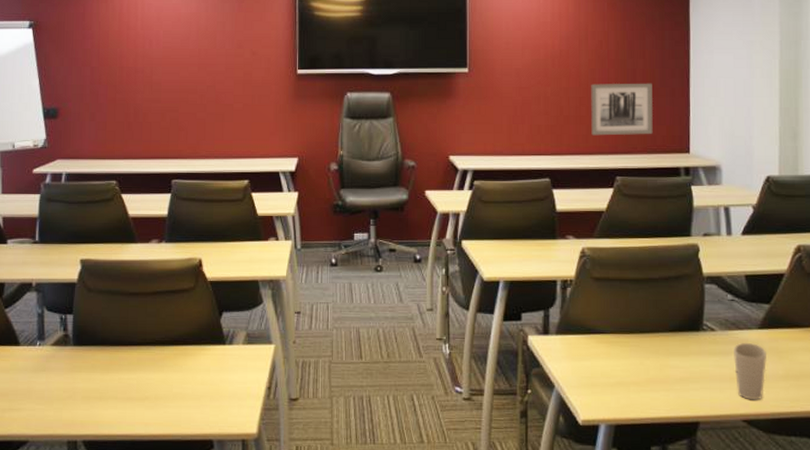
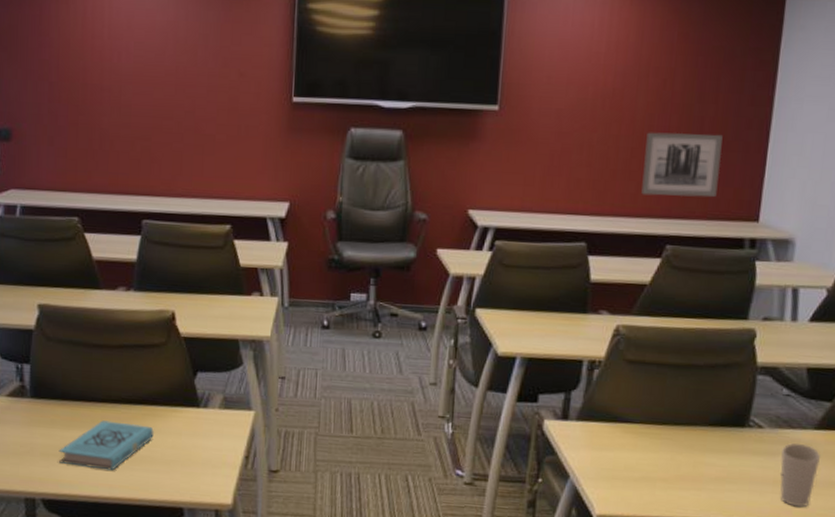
book: none [98,362,185,409] -> present [58,420,154,471]

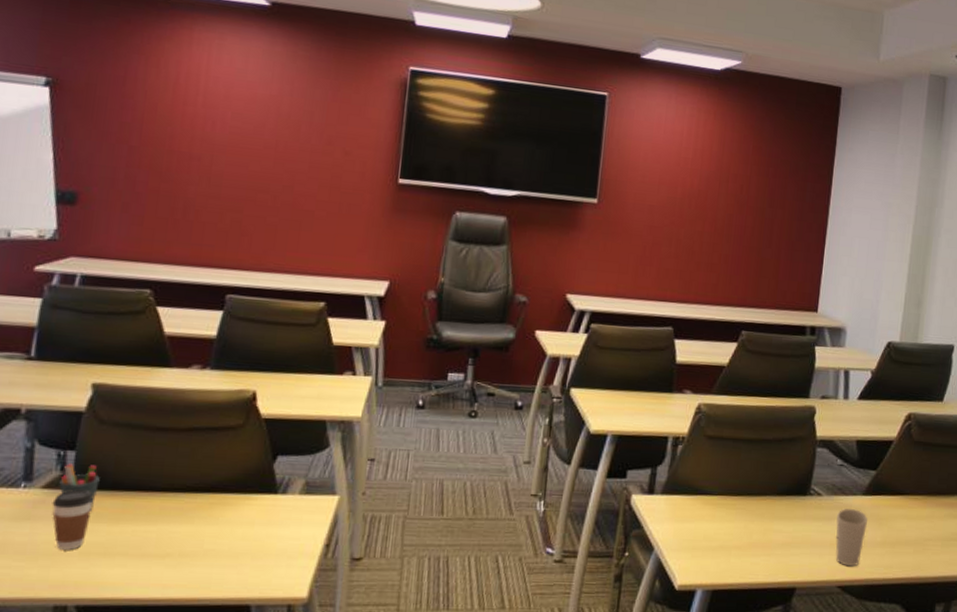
coffee cup: none [16,398,47,451] -> present [52,489,93,550]
pen holder: none [20,375,51,419] -> present [59,464,100,513]
book: present [58,420,154,471] -> none [102,512,222,568]
wall art: present [641,132,723,197] -> none [721,230,789,290]

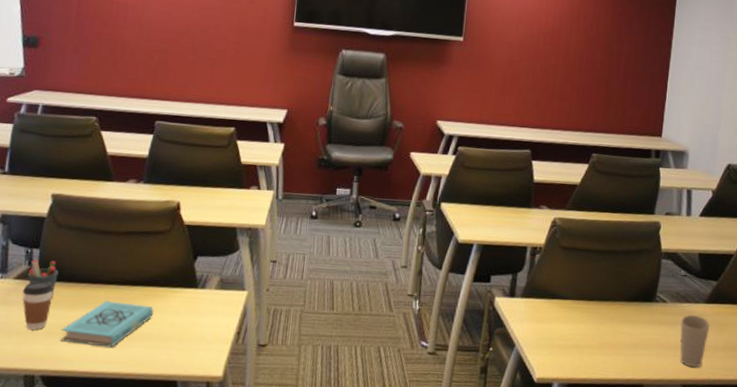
book: none [102,512,222,568] -> present [61,301,154,348]

